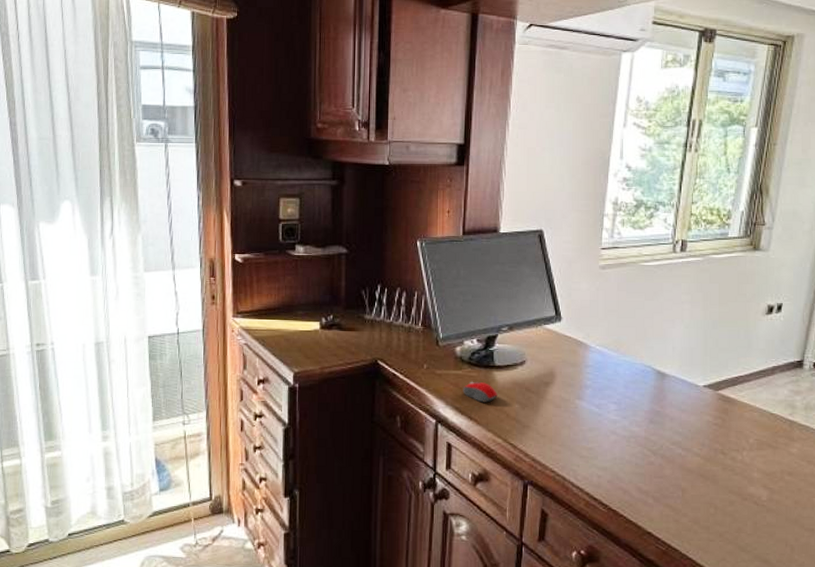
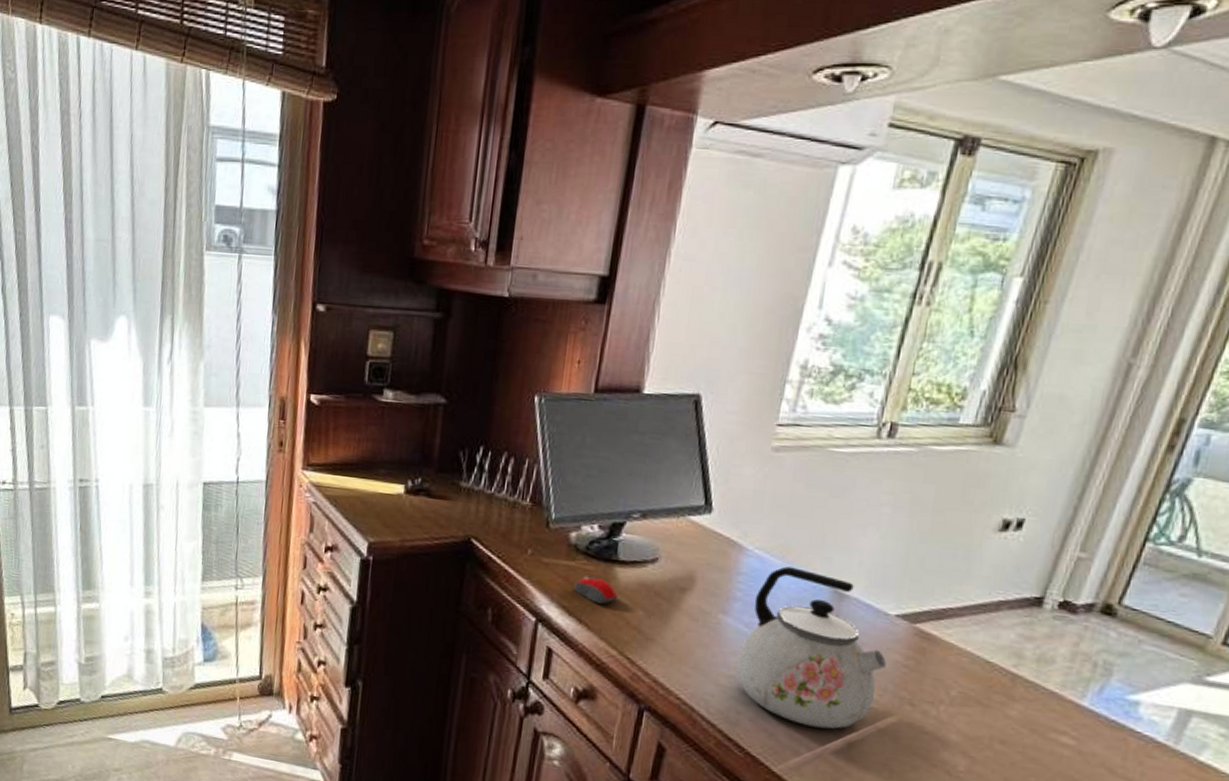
kettle: none [593,357,701,481] -> present [736,566,887,729]

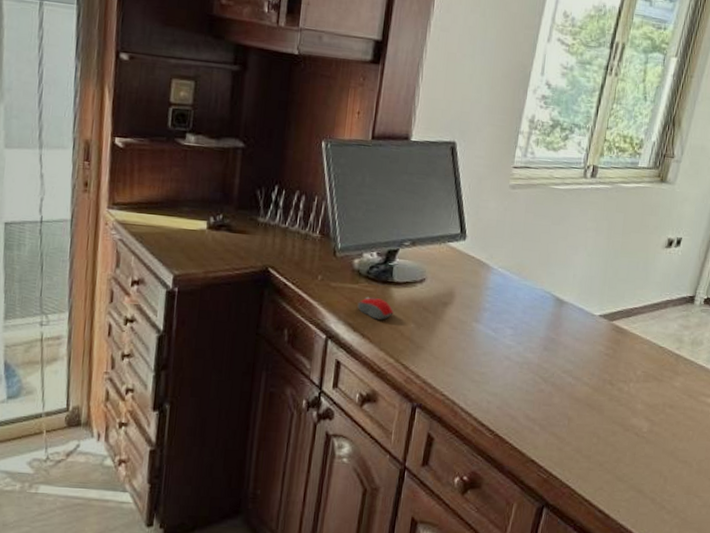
kettle: present [736,566,887,729] -> none [486,281,594,409]

